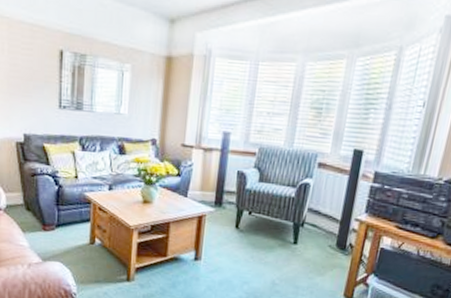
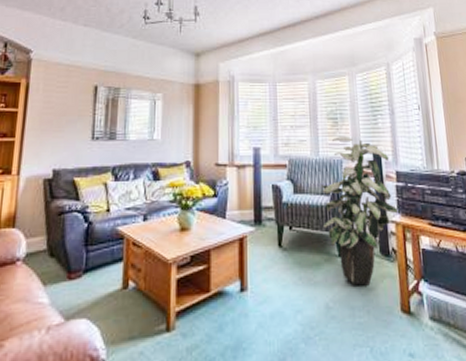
indoor plant: none [284,129,372,272] -> present [320,137,400,286]

